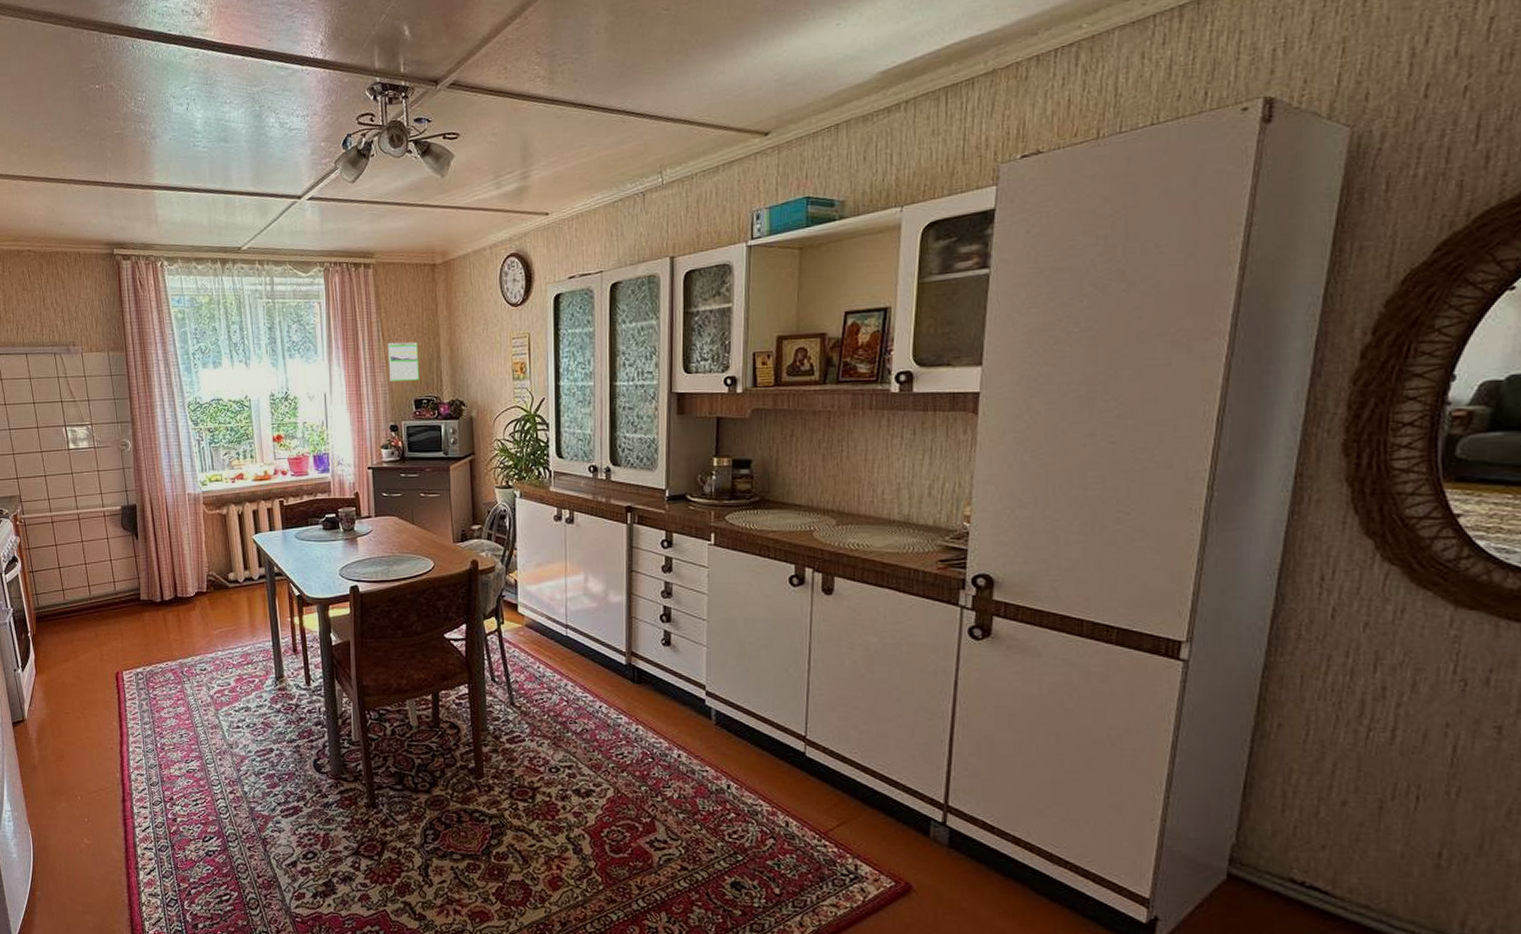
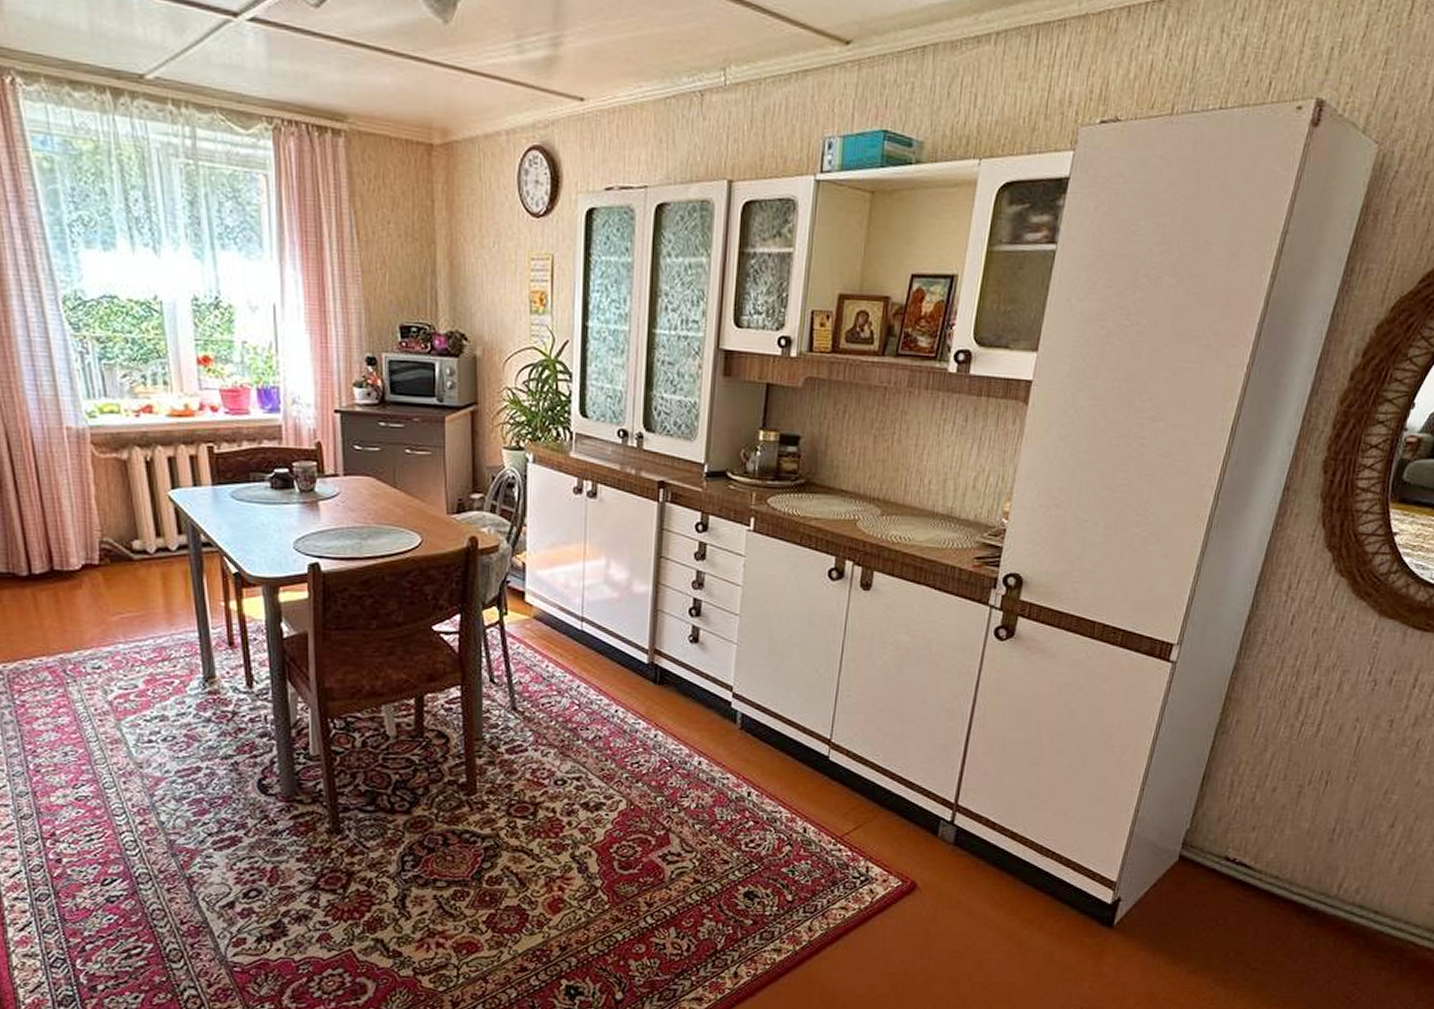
calendar: present [388,341,420,382] -> none [365,244,408,300]

